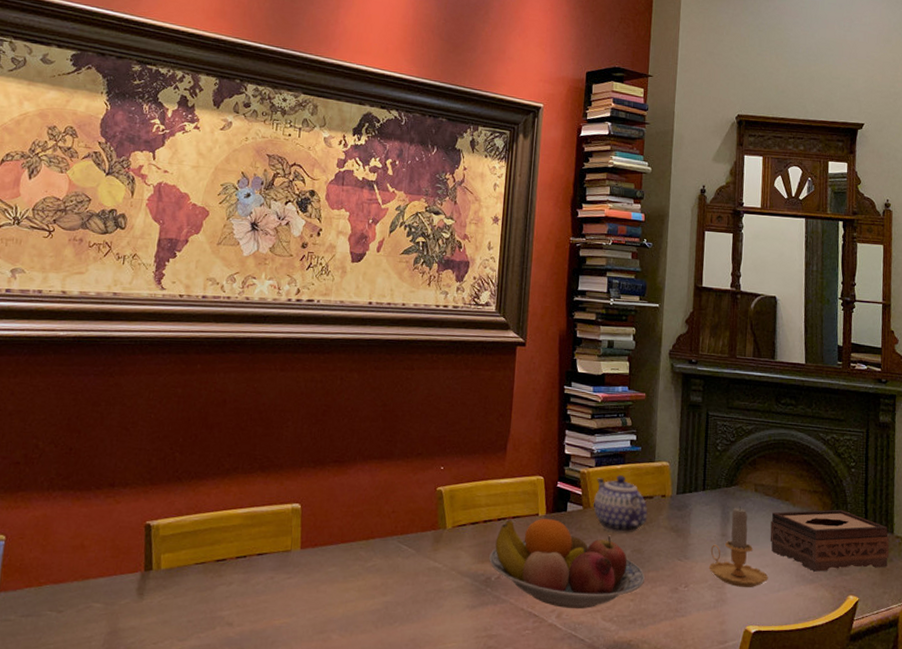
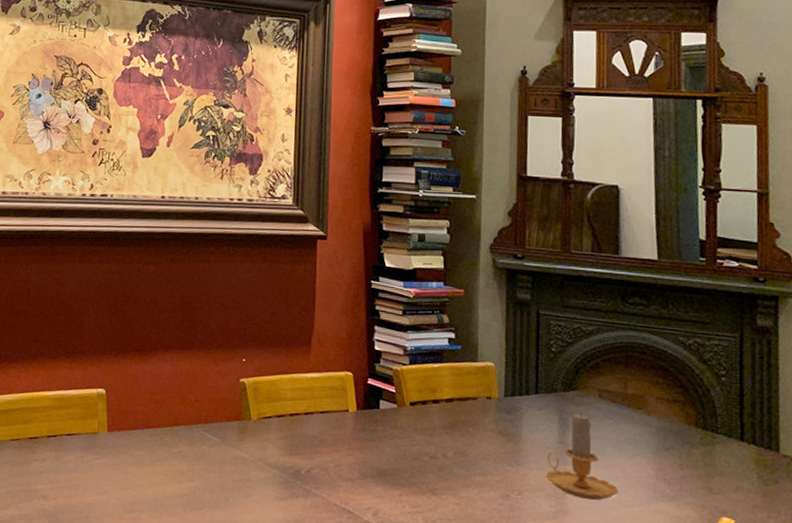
fruit bowl: present [489,518,645,609] -> none [298,413,470,509]
teapot: present [594,475,648,533] -> none [409,374,472,435]
tissue box: present [770,509,890,572] -> none [619,420,774,490]

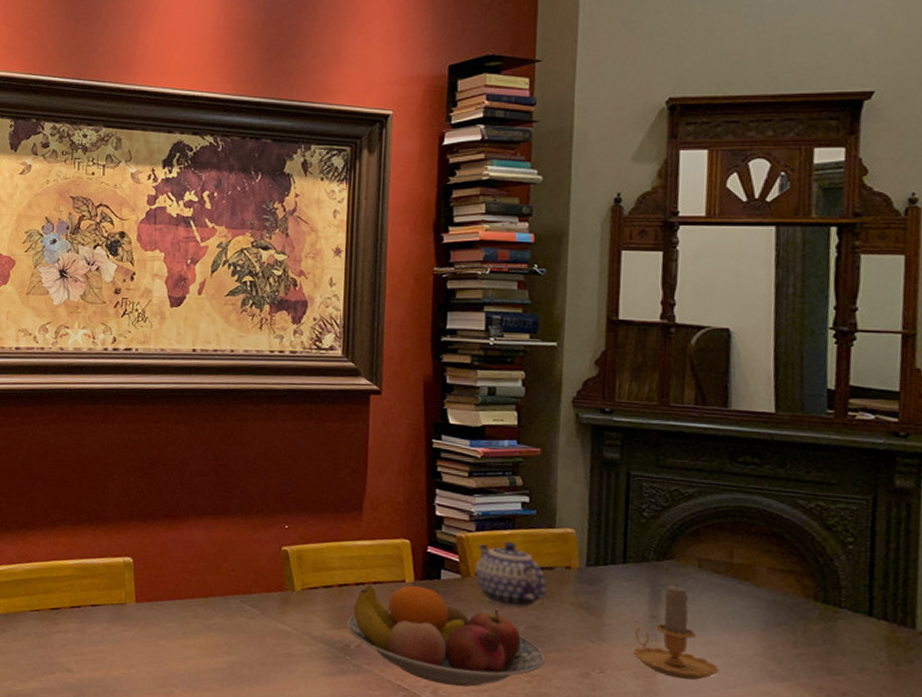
fruit bowl: none [298,413,470,509] -> present [347,584,545,687]
teapot: none [409,374,472,435] -> present [475,541,547,608]

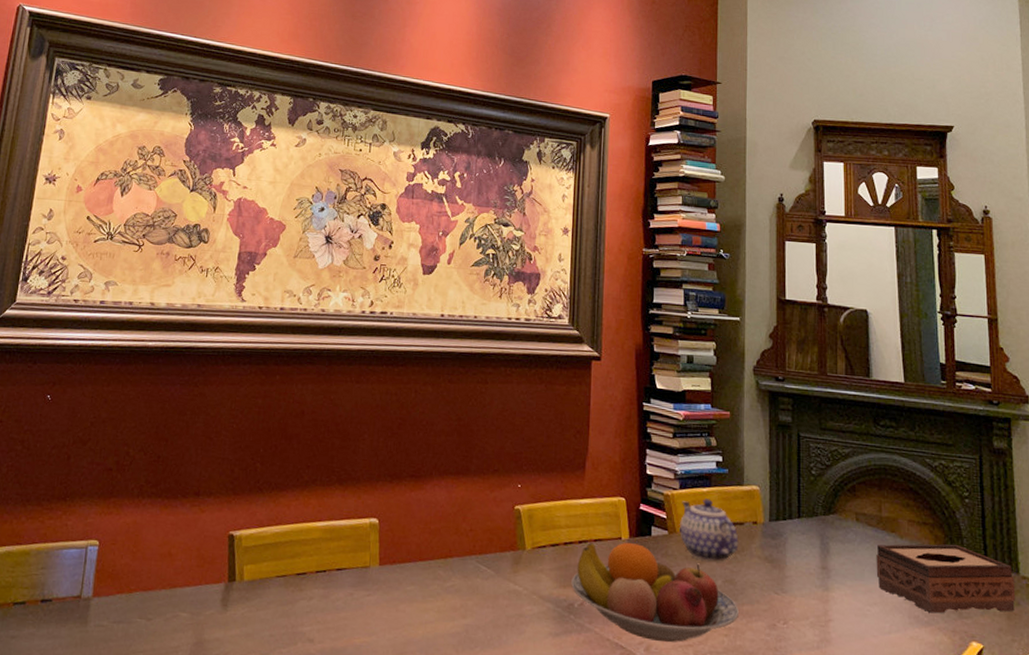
candle: present [632,584,719,681] -> none [809,536,877,628]
tissue box: none [721,593,909,670] -> present [876,544,1016,614]

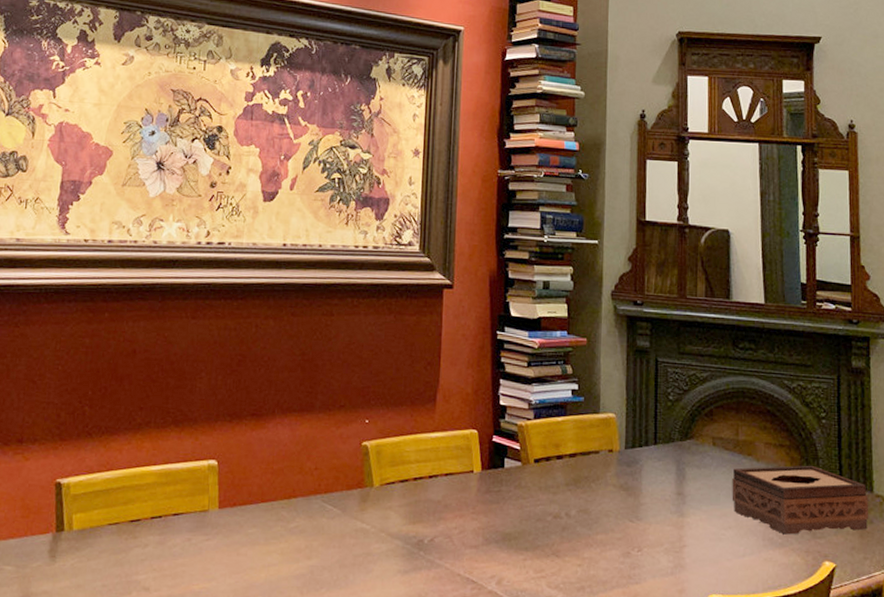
fruit bowl: present [571,542,739,642] -> none [421,475,593,574]
teapot: present [680,499,739,562] -> none [533,428,594,492]

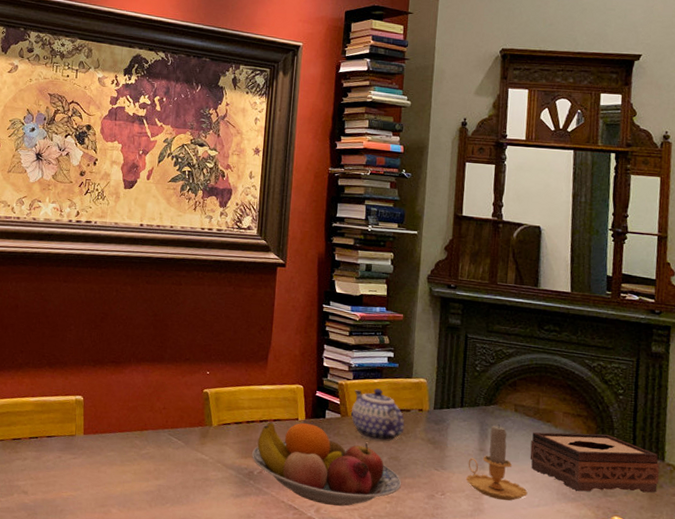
fruit bowl: none [421,475,593,574] -> present [252,421,401,506]
teapot: none [533,428,594,492] -> present [351,388,405,442]
candle: none [663,461,732,553] -> present [465,424,528,501]

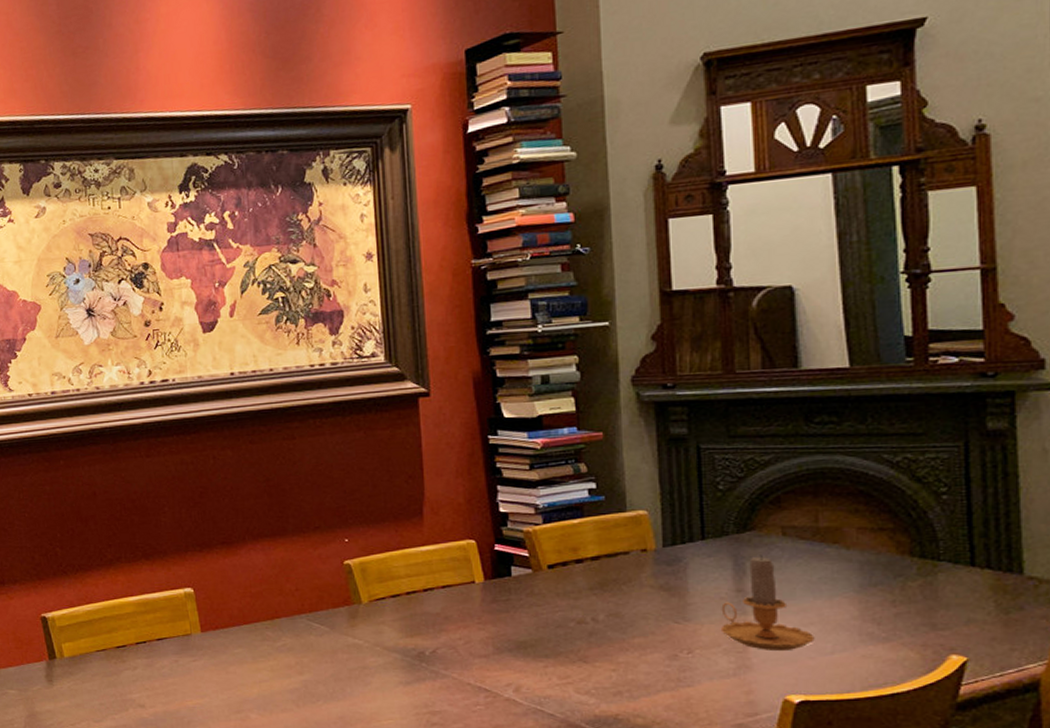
fruit bowl: present [252,421,401,506] -> none [419,585,628,681]
teapot: present [351,388,405,442] -> none [546,531,624,596]
tissue box: present [530,432,660,493] -> none [812,548,1017,628]

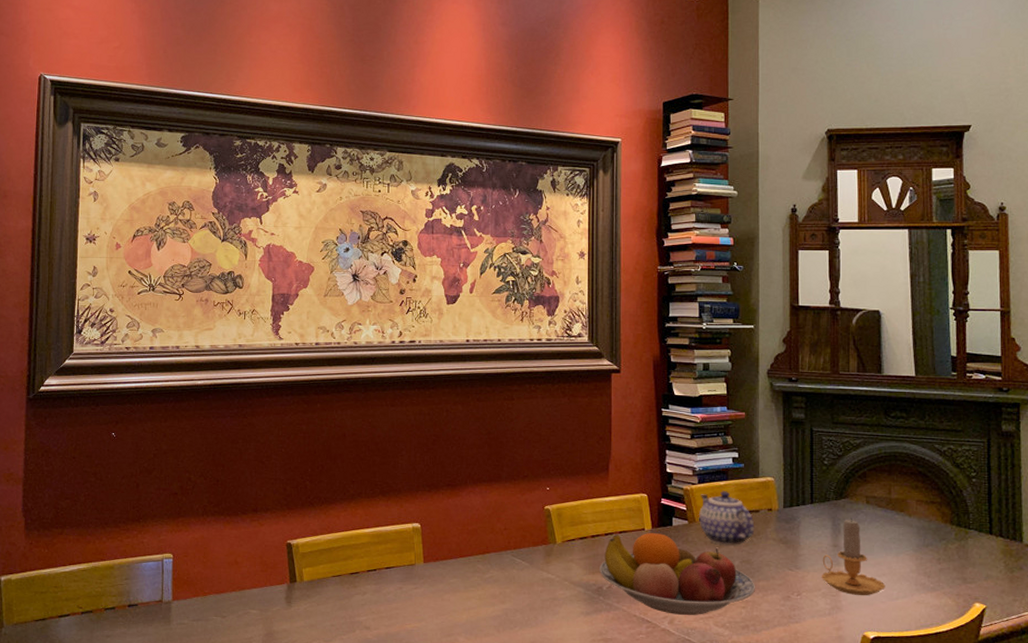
fruit bowl: none [419,585,628,681] -> present [600,532,755,615]
teapot: none [546,531,624,596] -> present [699,491,755,545]

